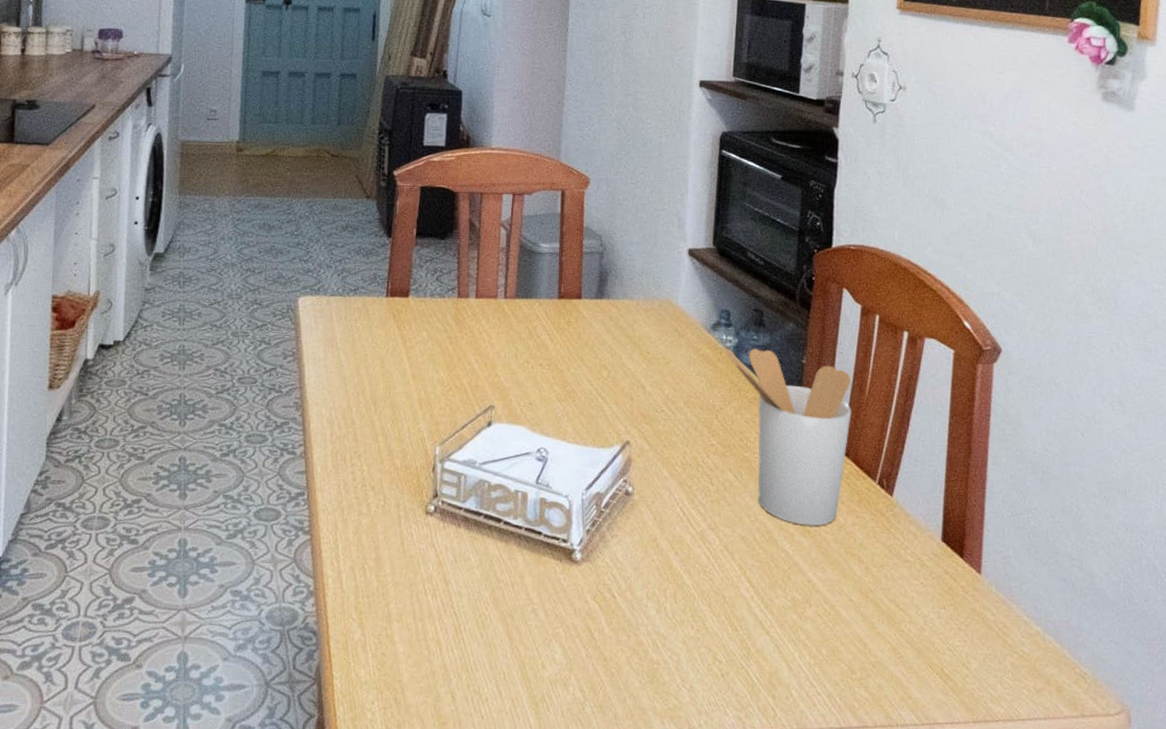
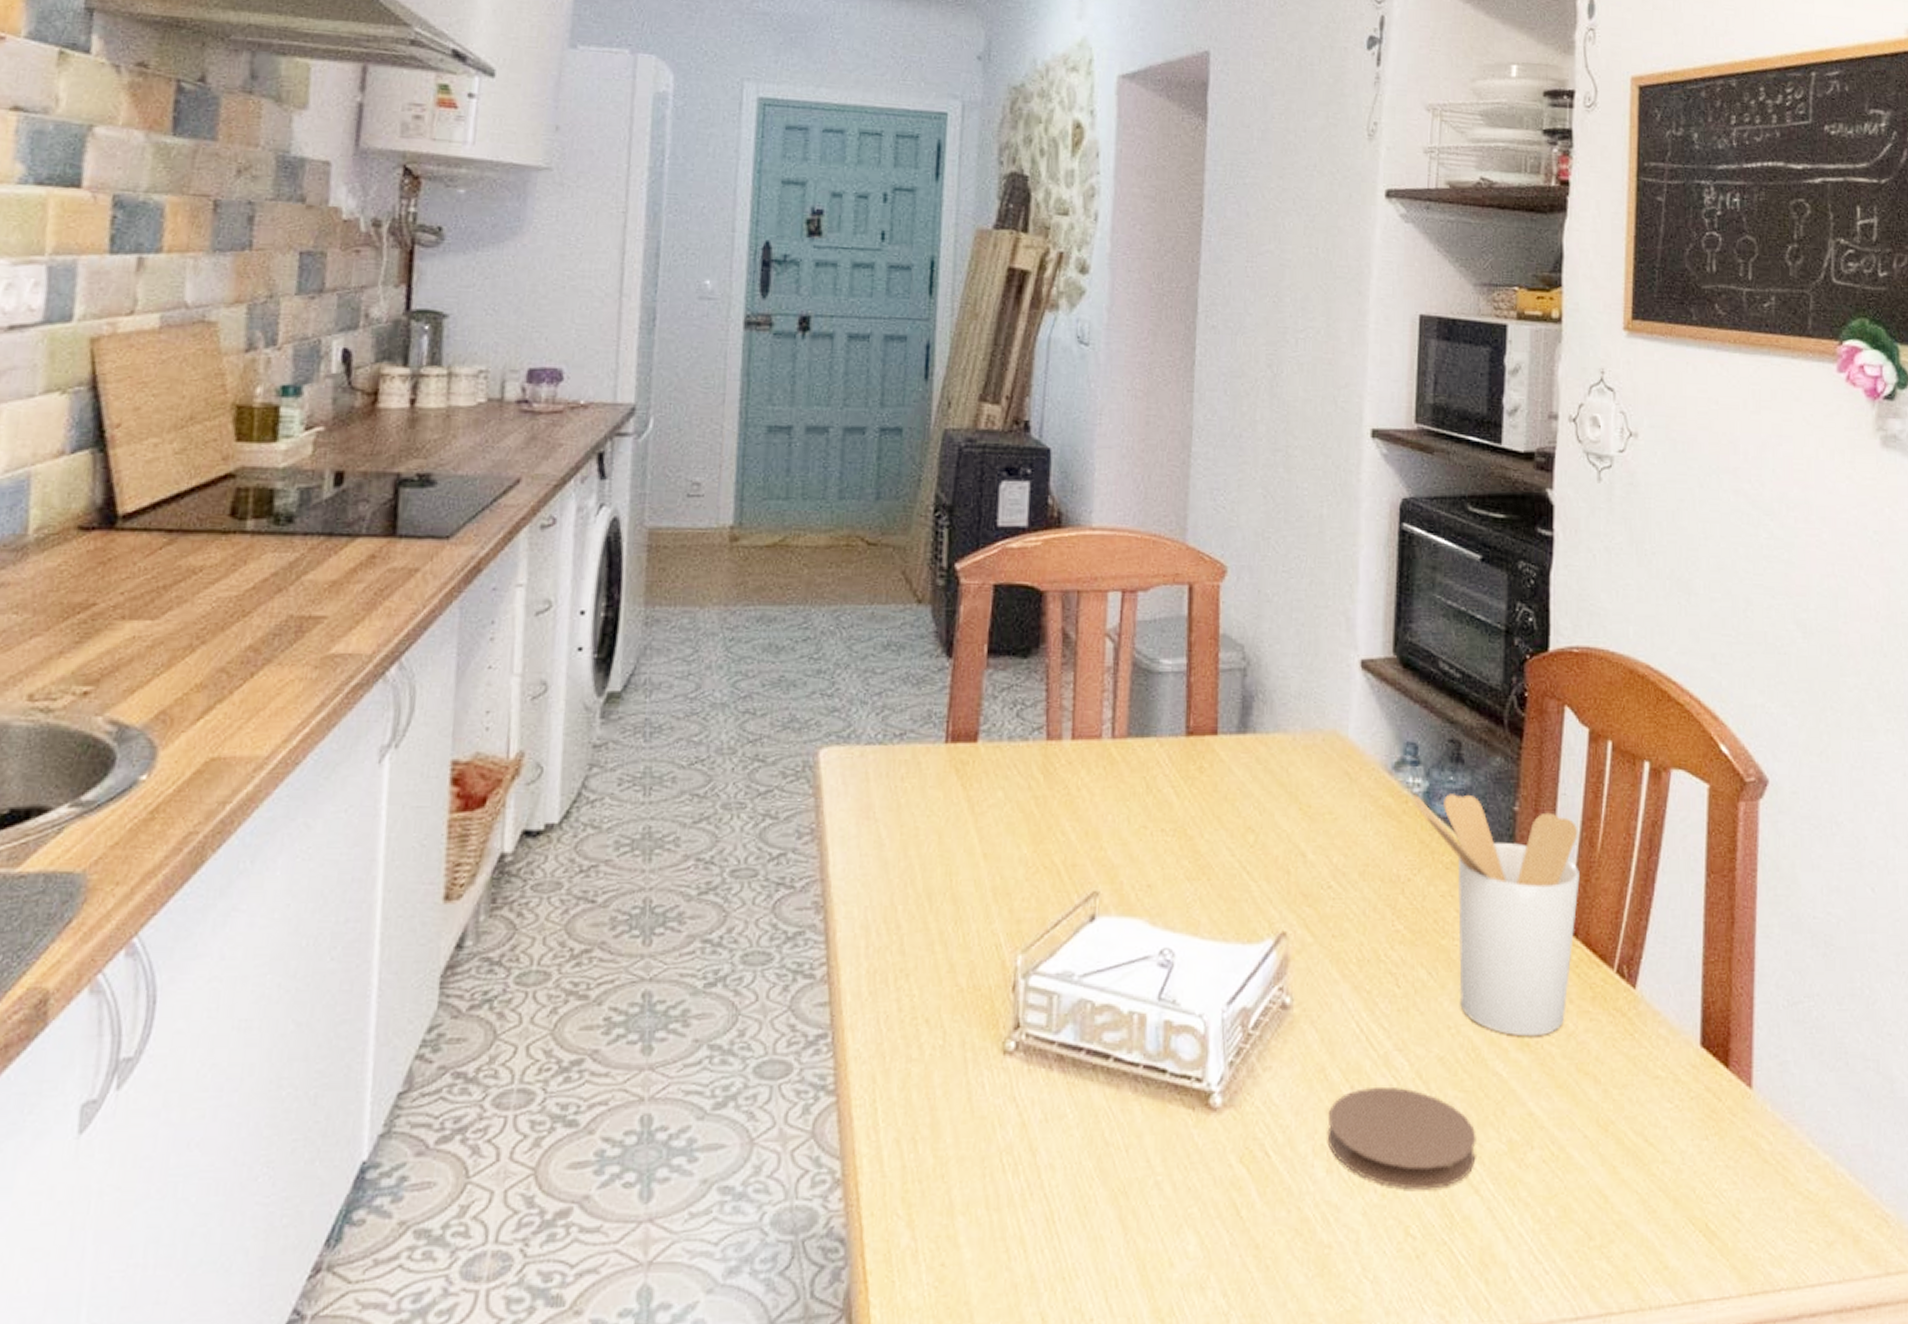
coaster: none [657,554,768,629] -> present [1327,1086,1476,1190]

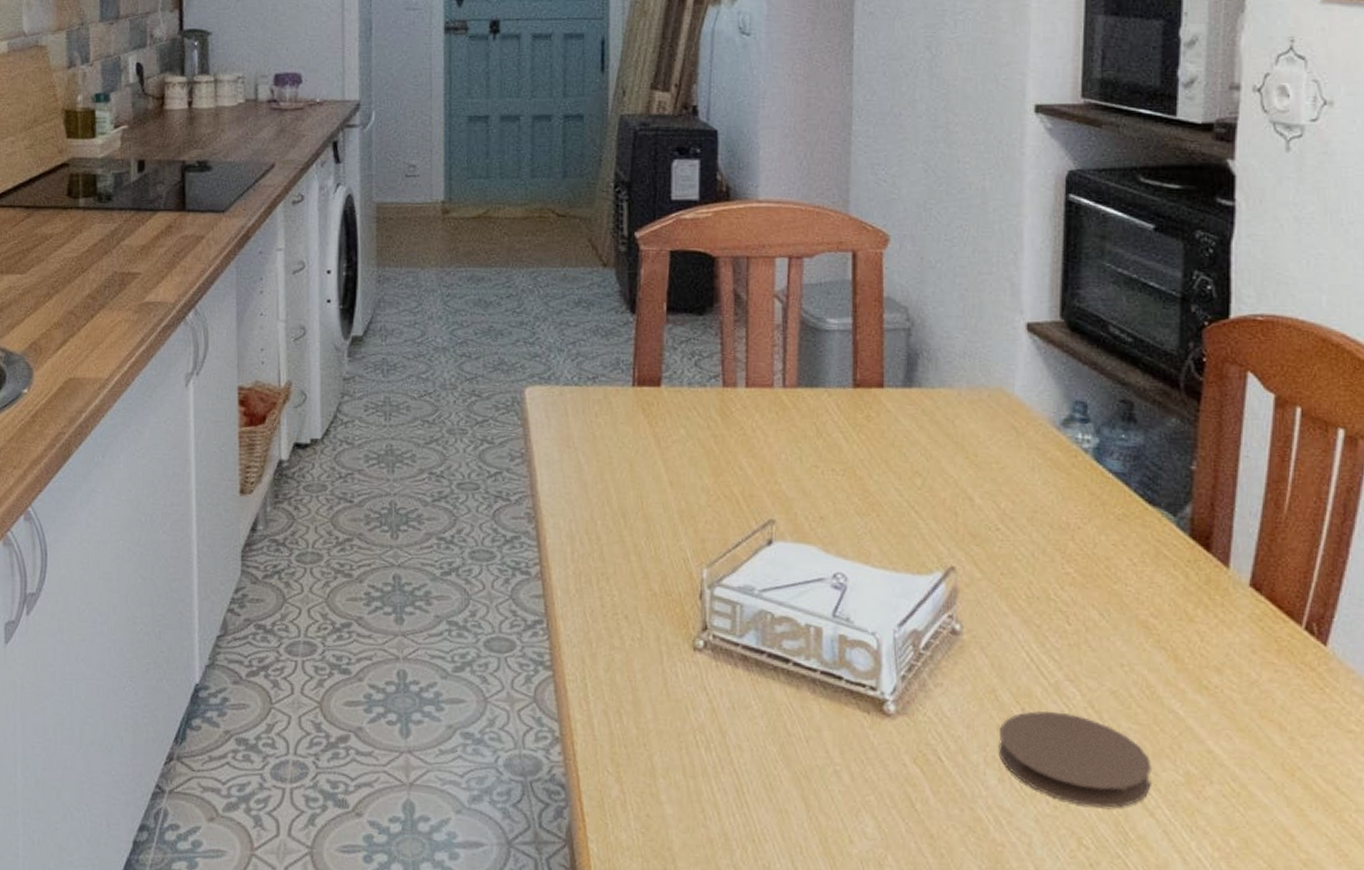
utensil holder: present [1412,794,1580,1037] -> none [1081,450,1264,681]

